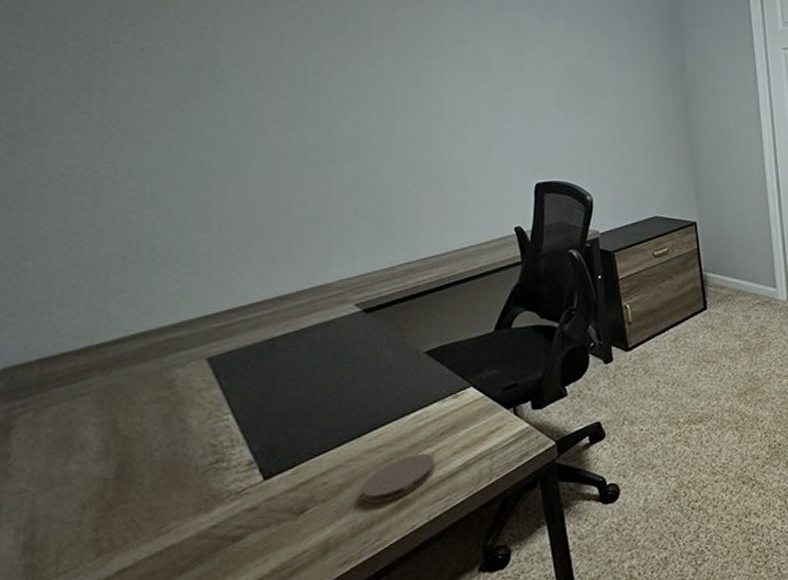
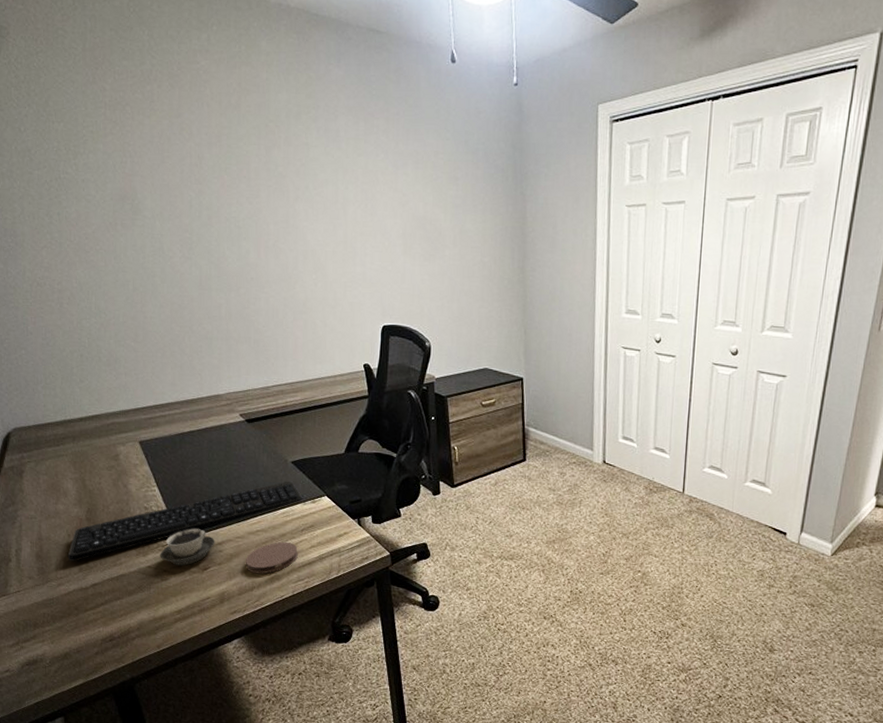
keyboard: none [78,375,441,545] -> present [67,481,303,562]
cup: none [232,459,317,516] -> present [160,528,215,566]

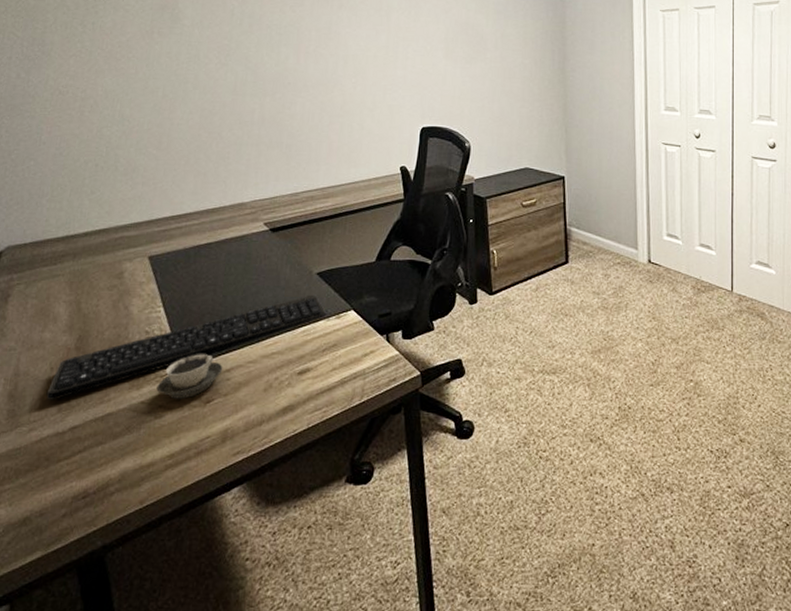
coaster: present [245,541,298,574] -> none [255,364,317,405]

